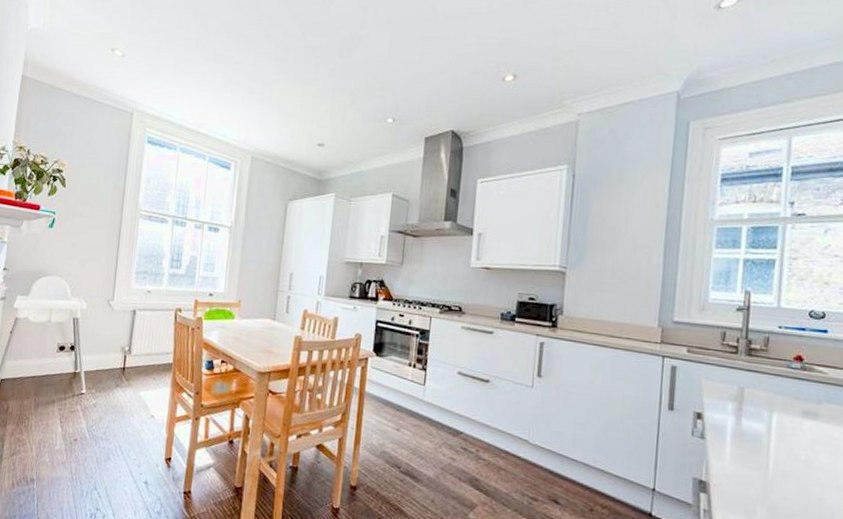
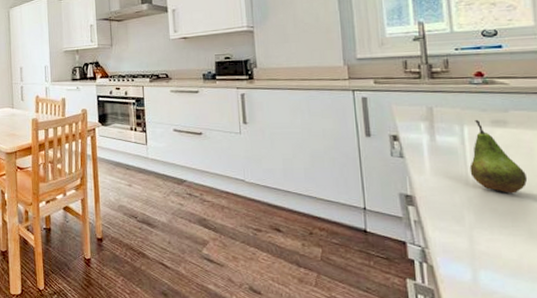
fruit: none [771,407,829,493] -> present [469,119,528,194]

